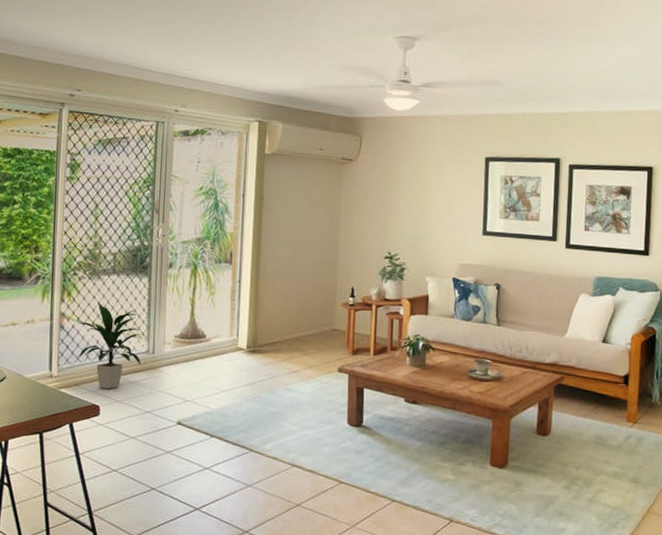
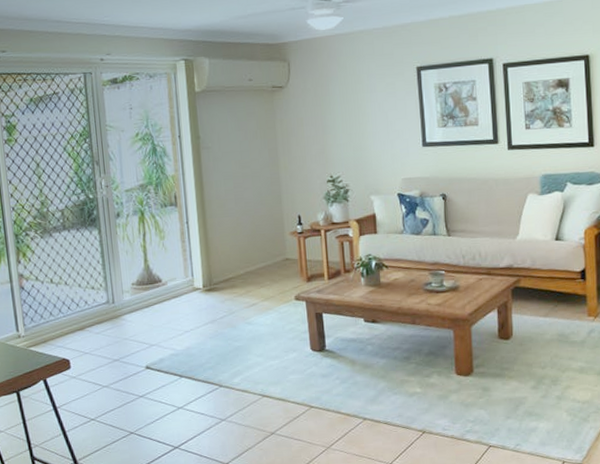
indoor plant: present [78,302,142,389] -> none [36,260,104,343]

